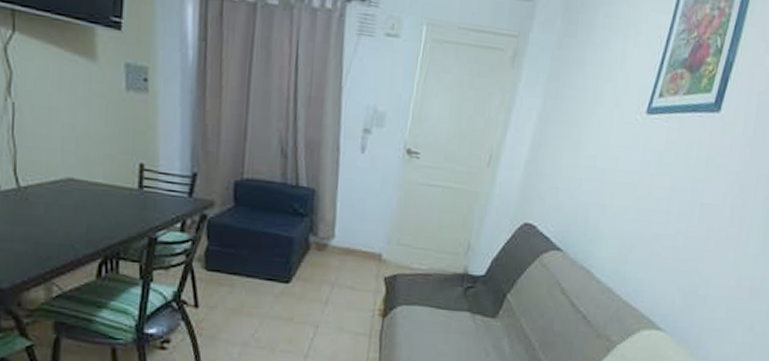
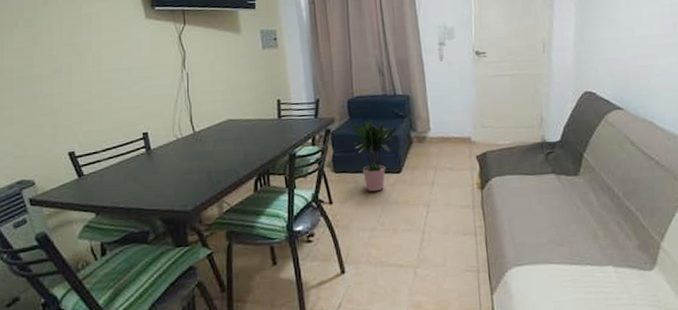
potted plant: none [235,210,295,301] -> present [351,118,398,192]

